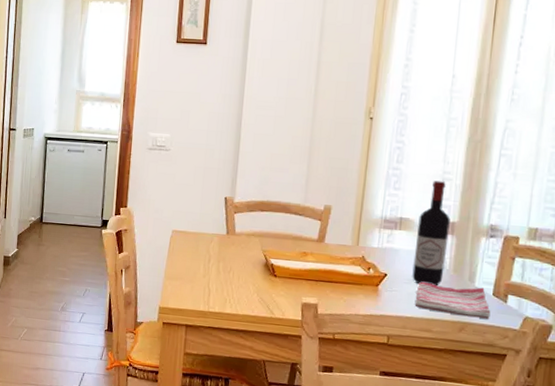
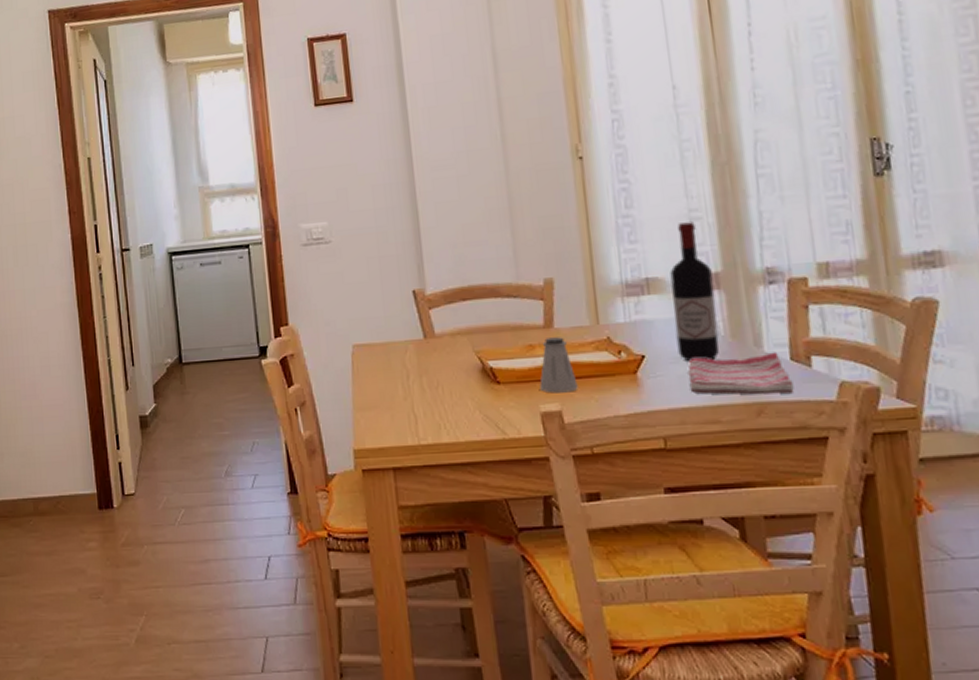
saltshaker: none [305,249,334,292] -> present [539,337,578,393]

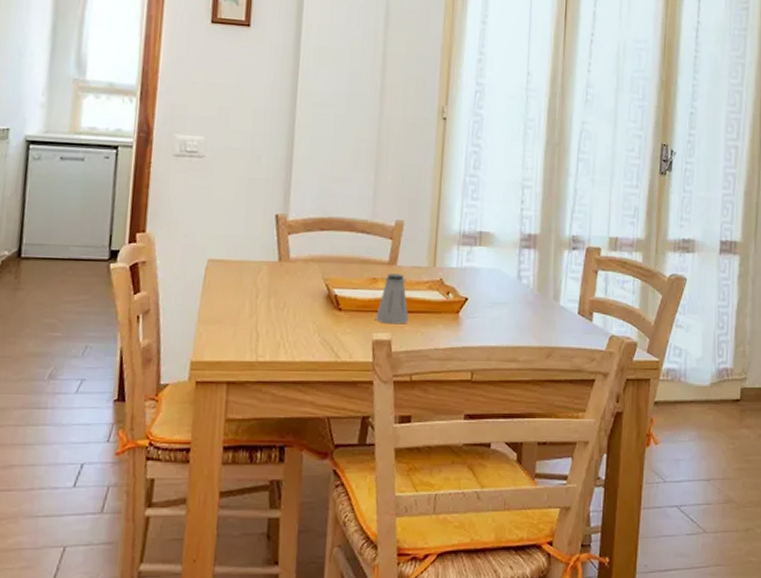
wine bottle: present [670,222,720,361] -> none [495,188,532,309]
dish towel: present [687,352,794,395] -> none [499,304,577,341]

